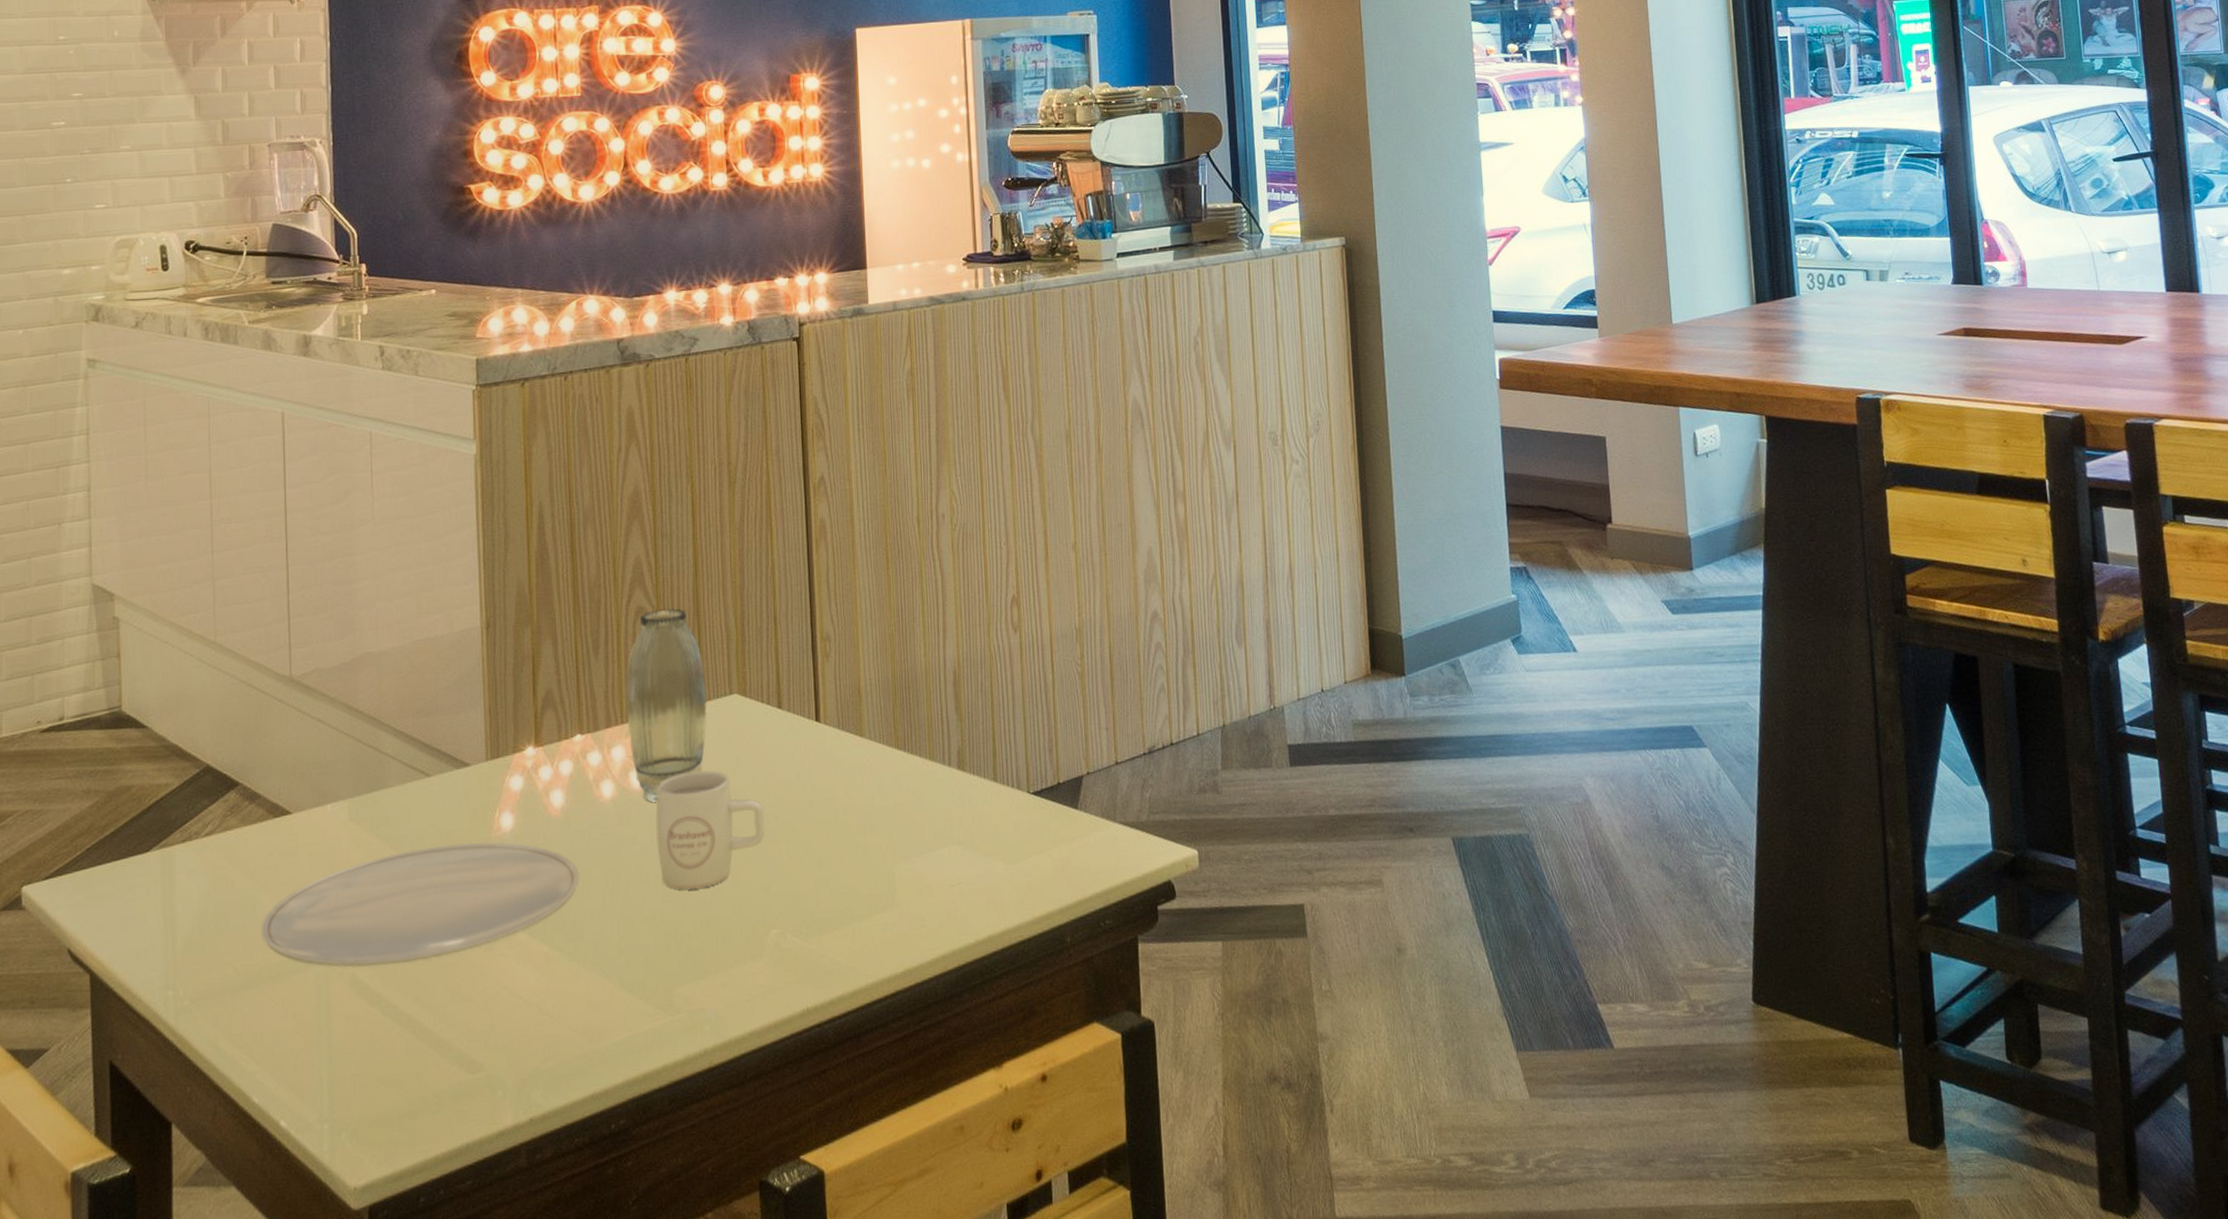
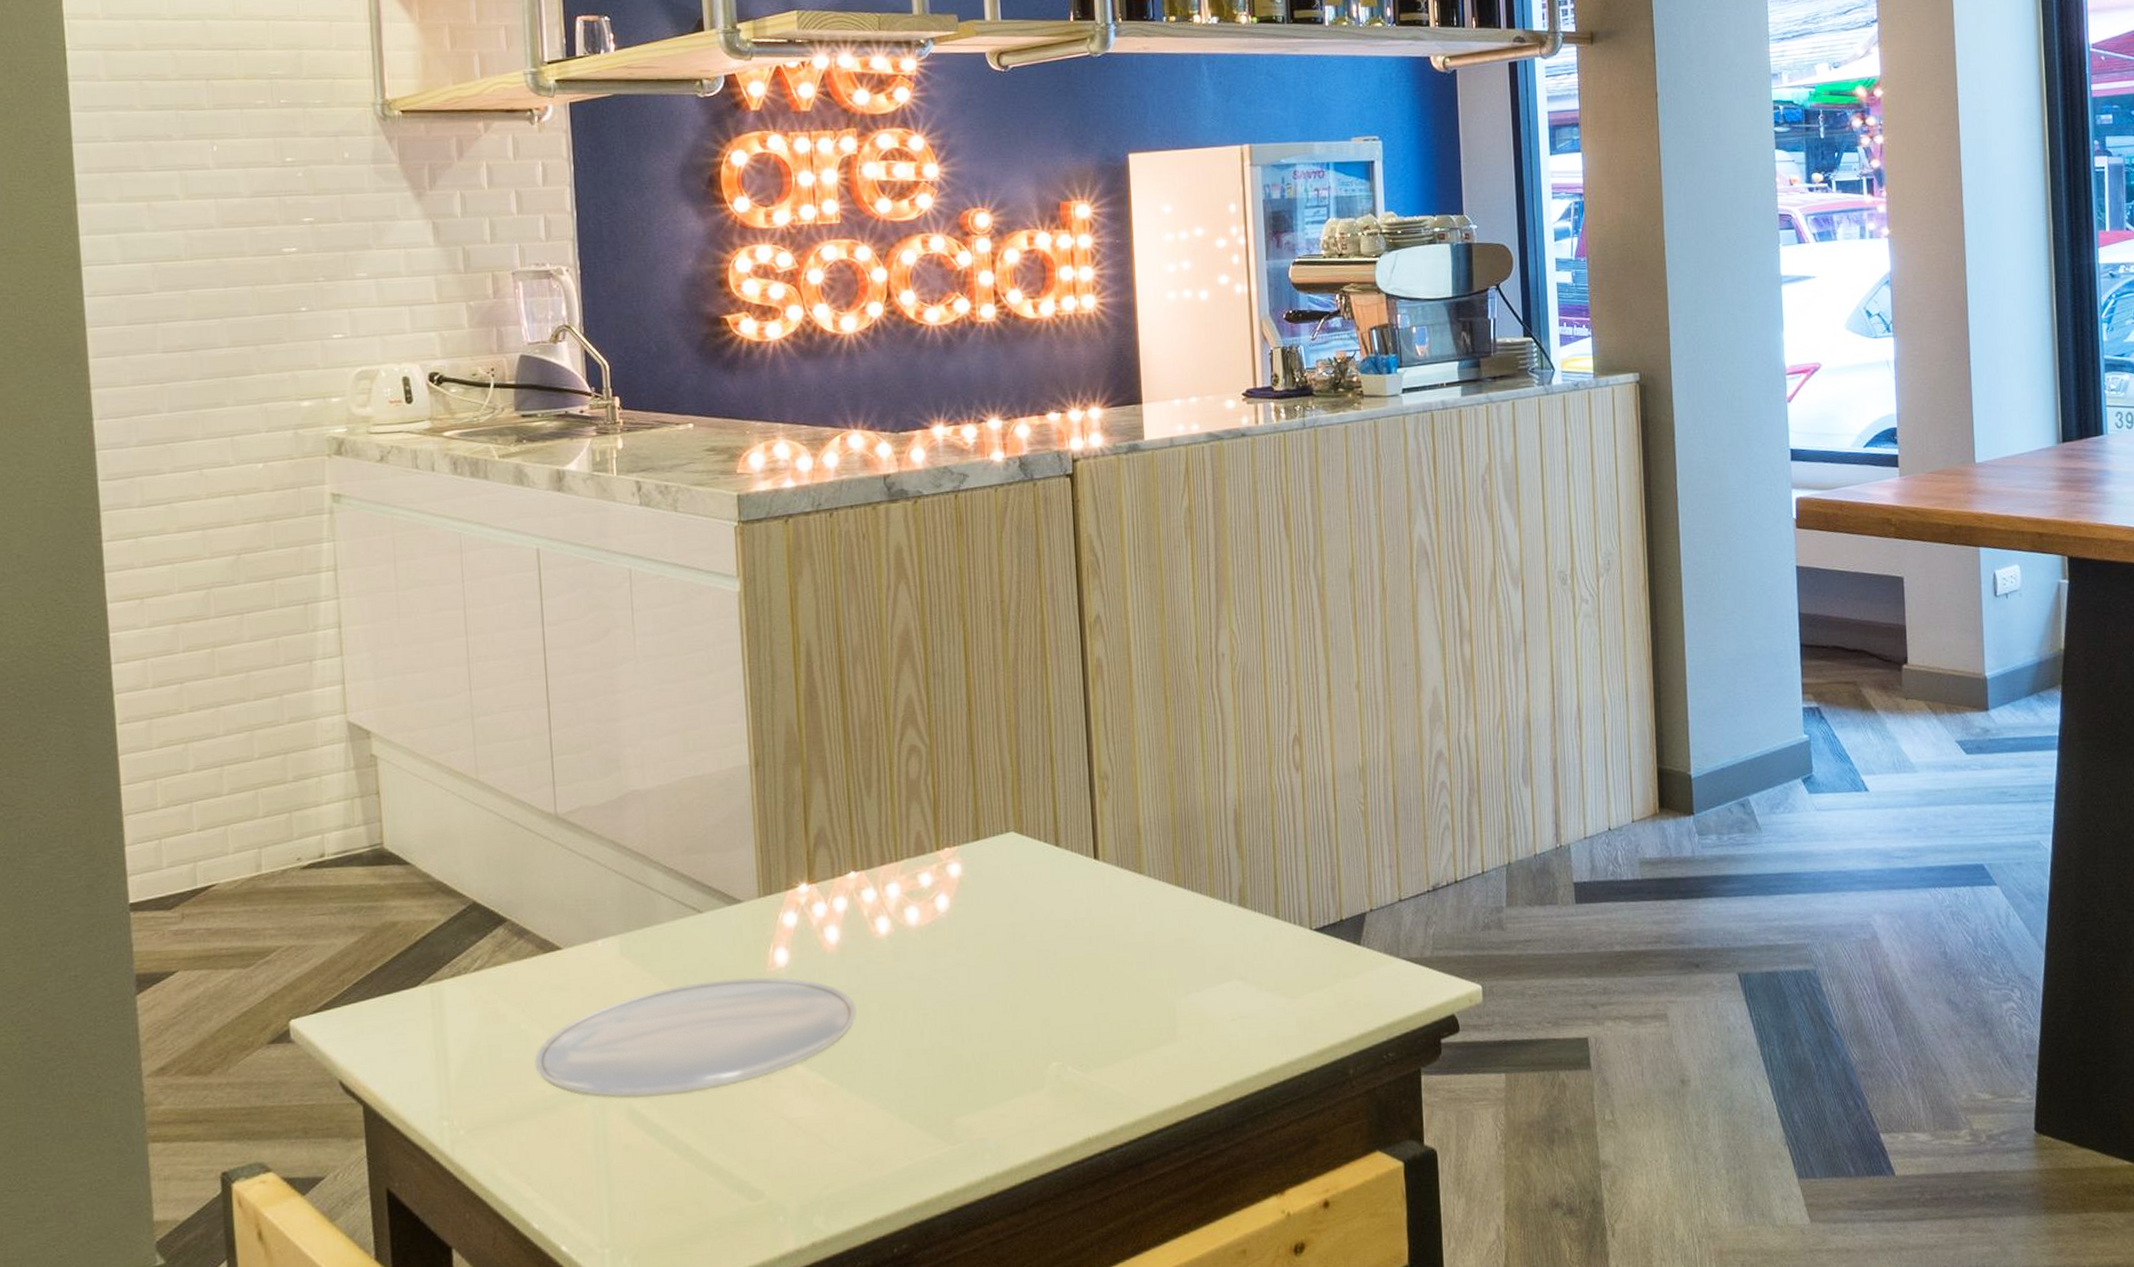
vase: present [625,608,708,802] -> none [899,747,984,938]
mug: present [656,770,765,890] -> none [932,907,1044,1024]

